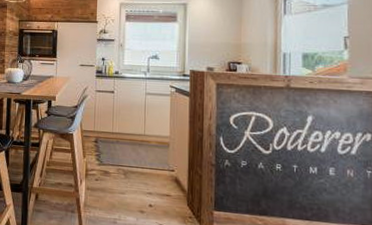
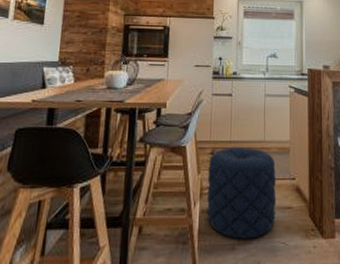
pouf: none [91,138,156,217] -> present [207,147,277,239]

